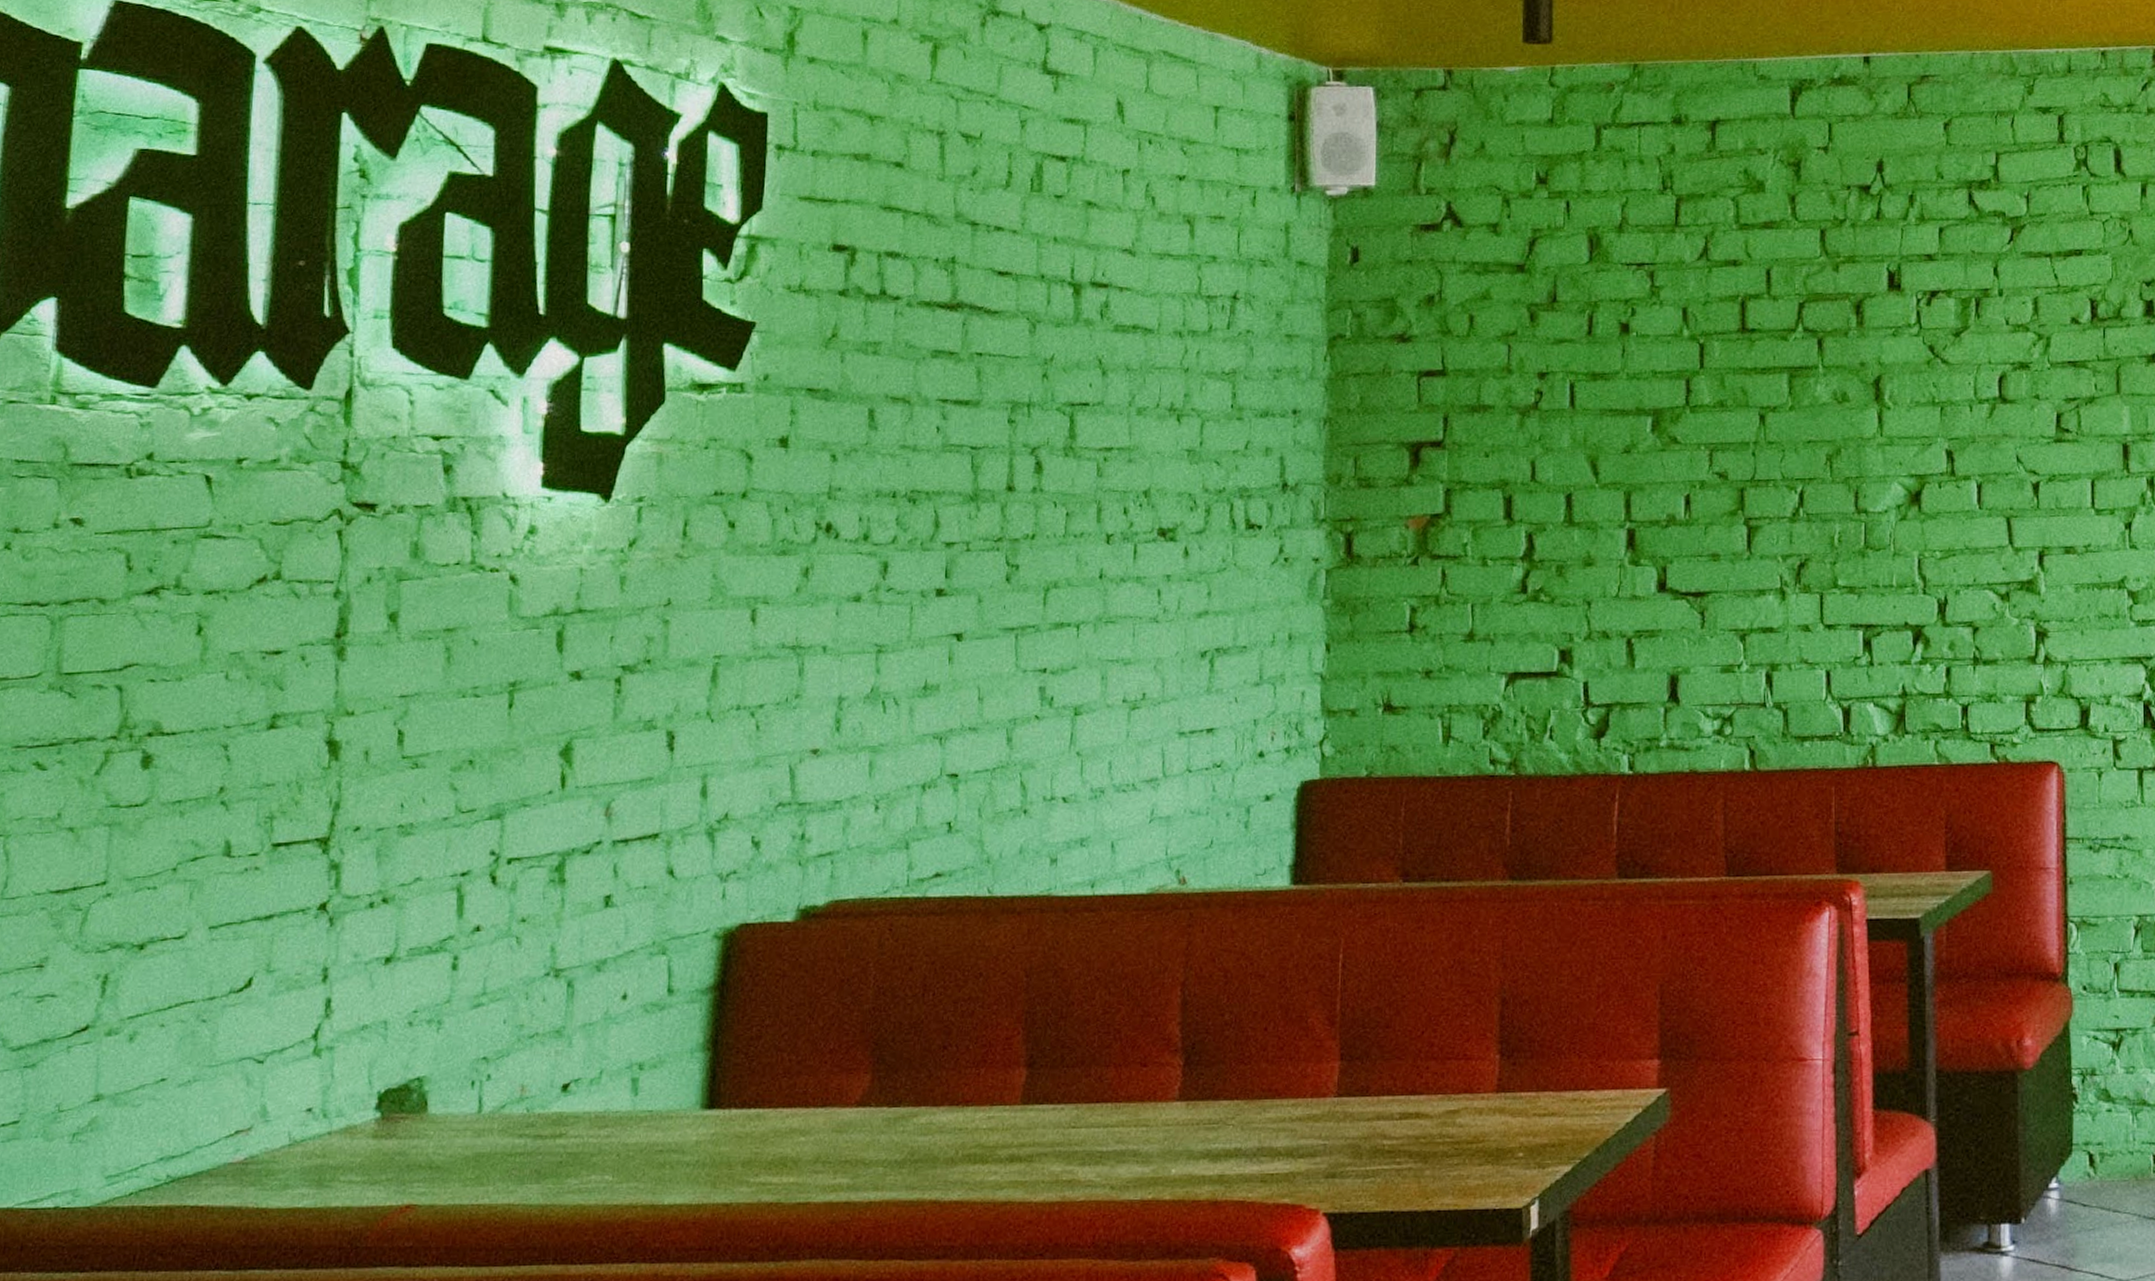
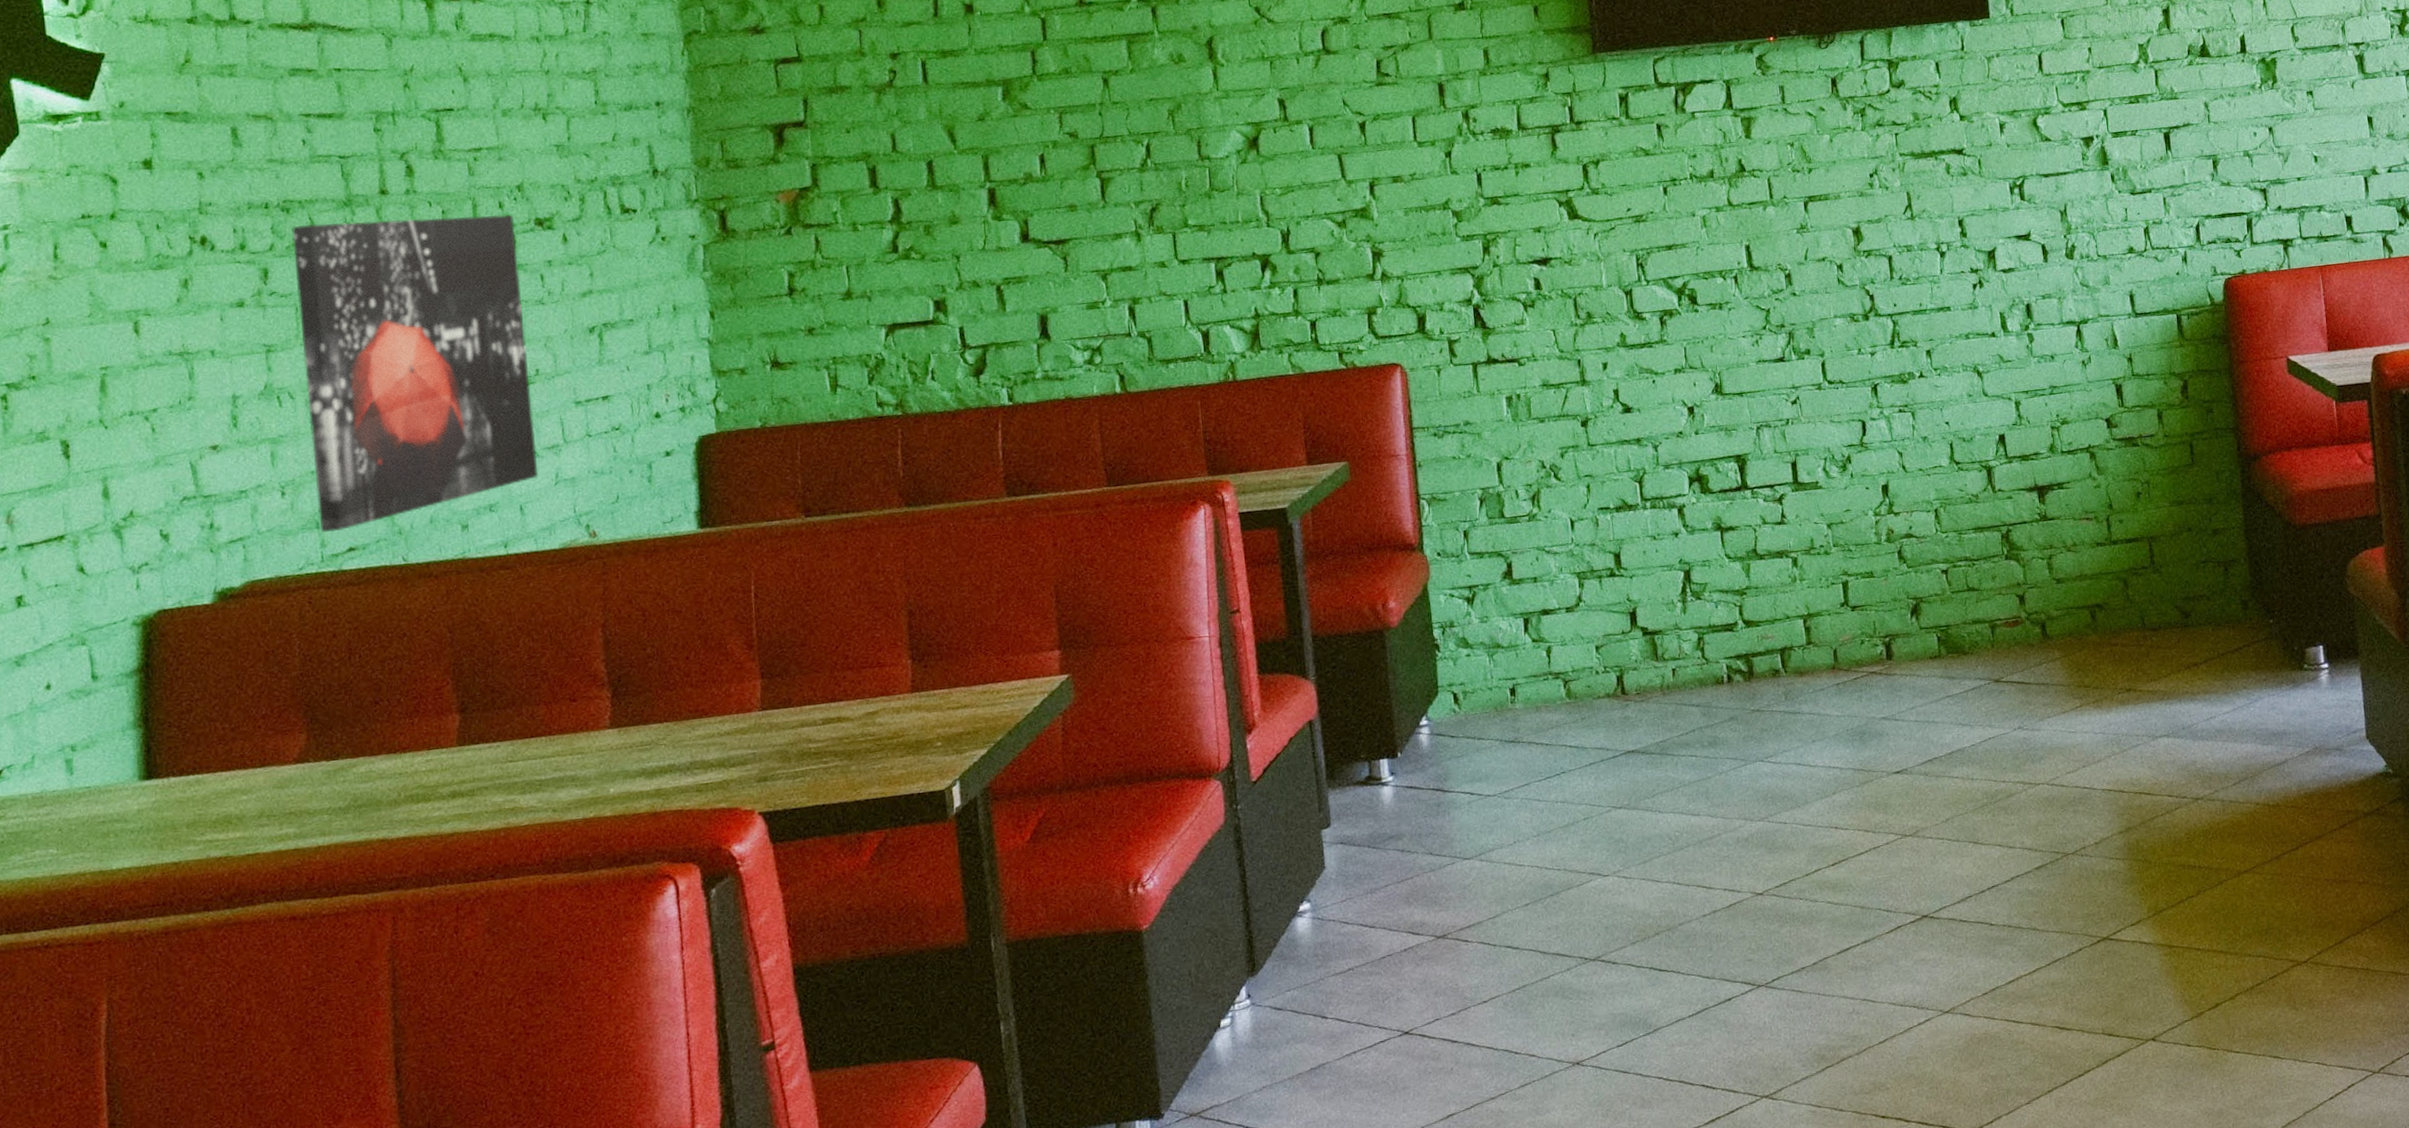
wall art: none [909,517,1137,854] -> present [292,214,539,532]

